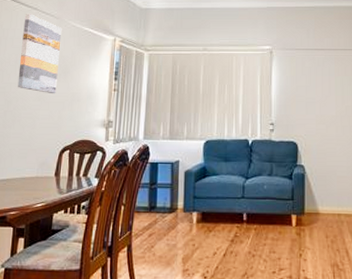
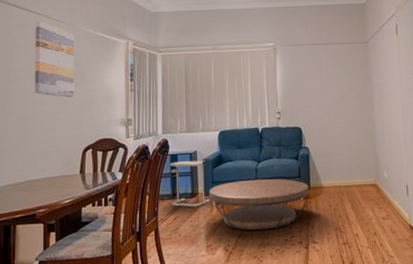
side table: none [147,170,190,224] -> present [169,160,210,207]
coffee table: none [189,197,303,258] -> present [208,179,309,231]

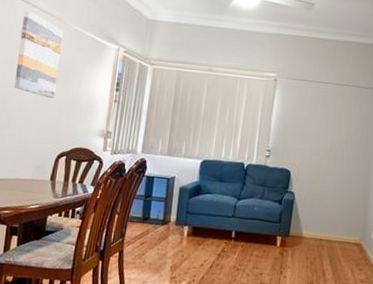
side table: present [169,160,210,207] -> none [139,184,182,236]
coffee table: present [208,179,309,231] -> none [180,215,288,272]

